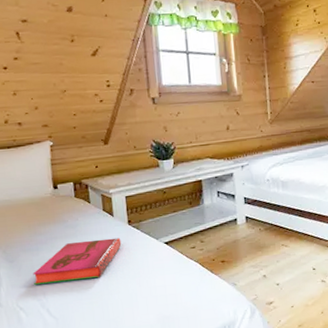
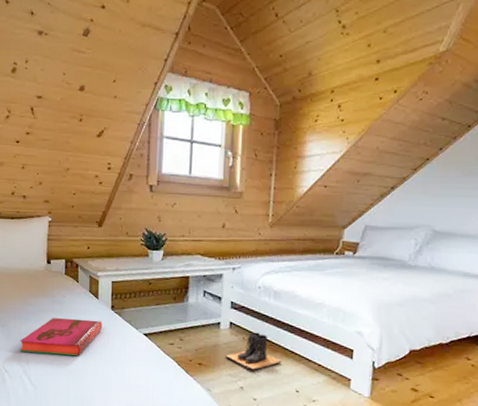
boots: none [245,221,297,258] -> present [225,332,282,370]

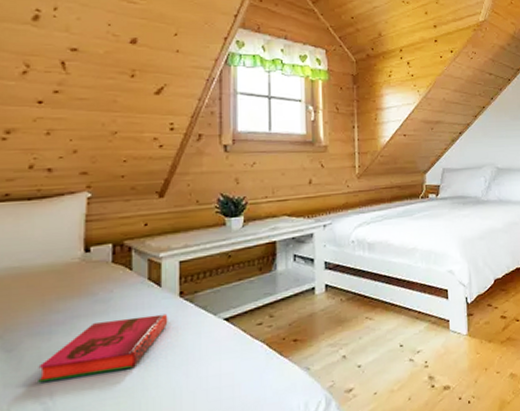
boots: present [225,332,282,370] -> none [323,290,383,334]

